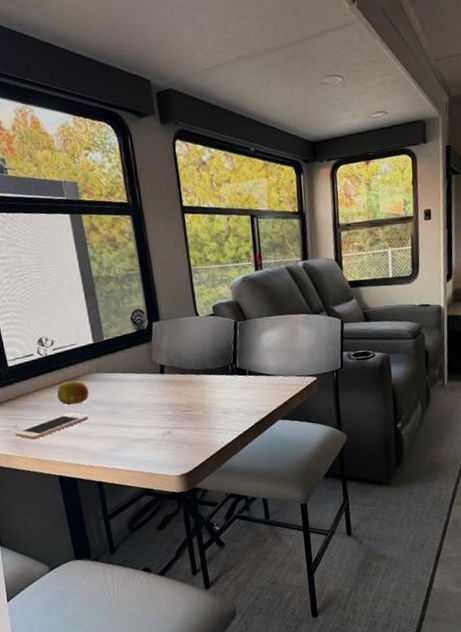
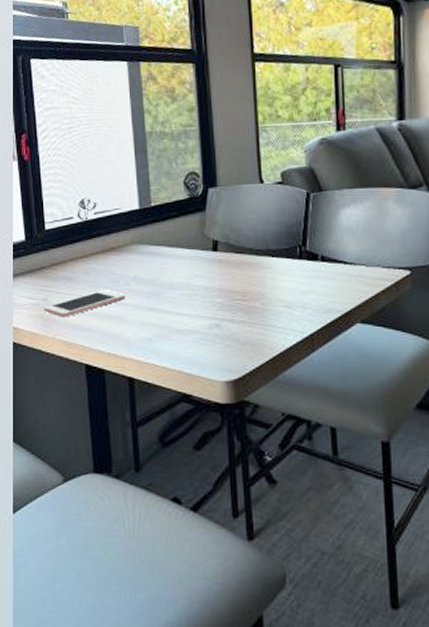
fruit: present [56,380,89,406] -> none [93,251,129,281]

